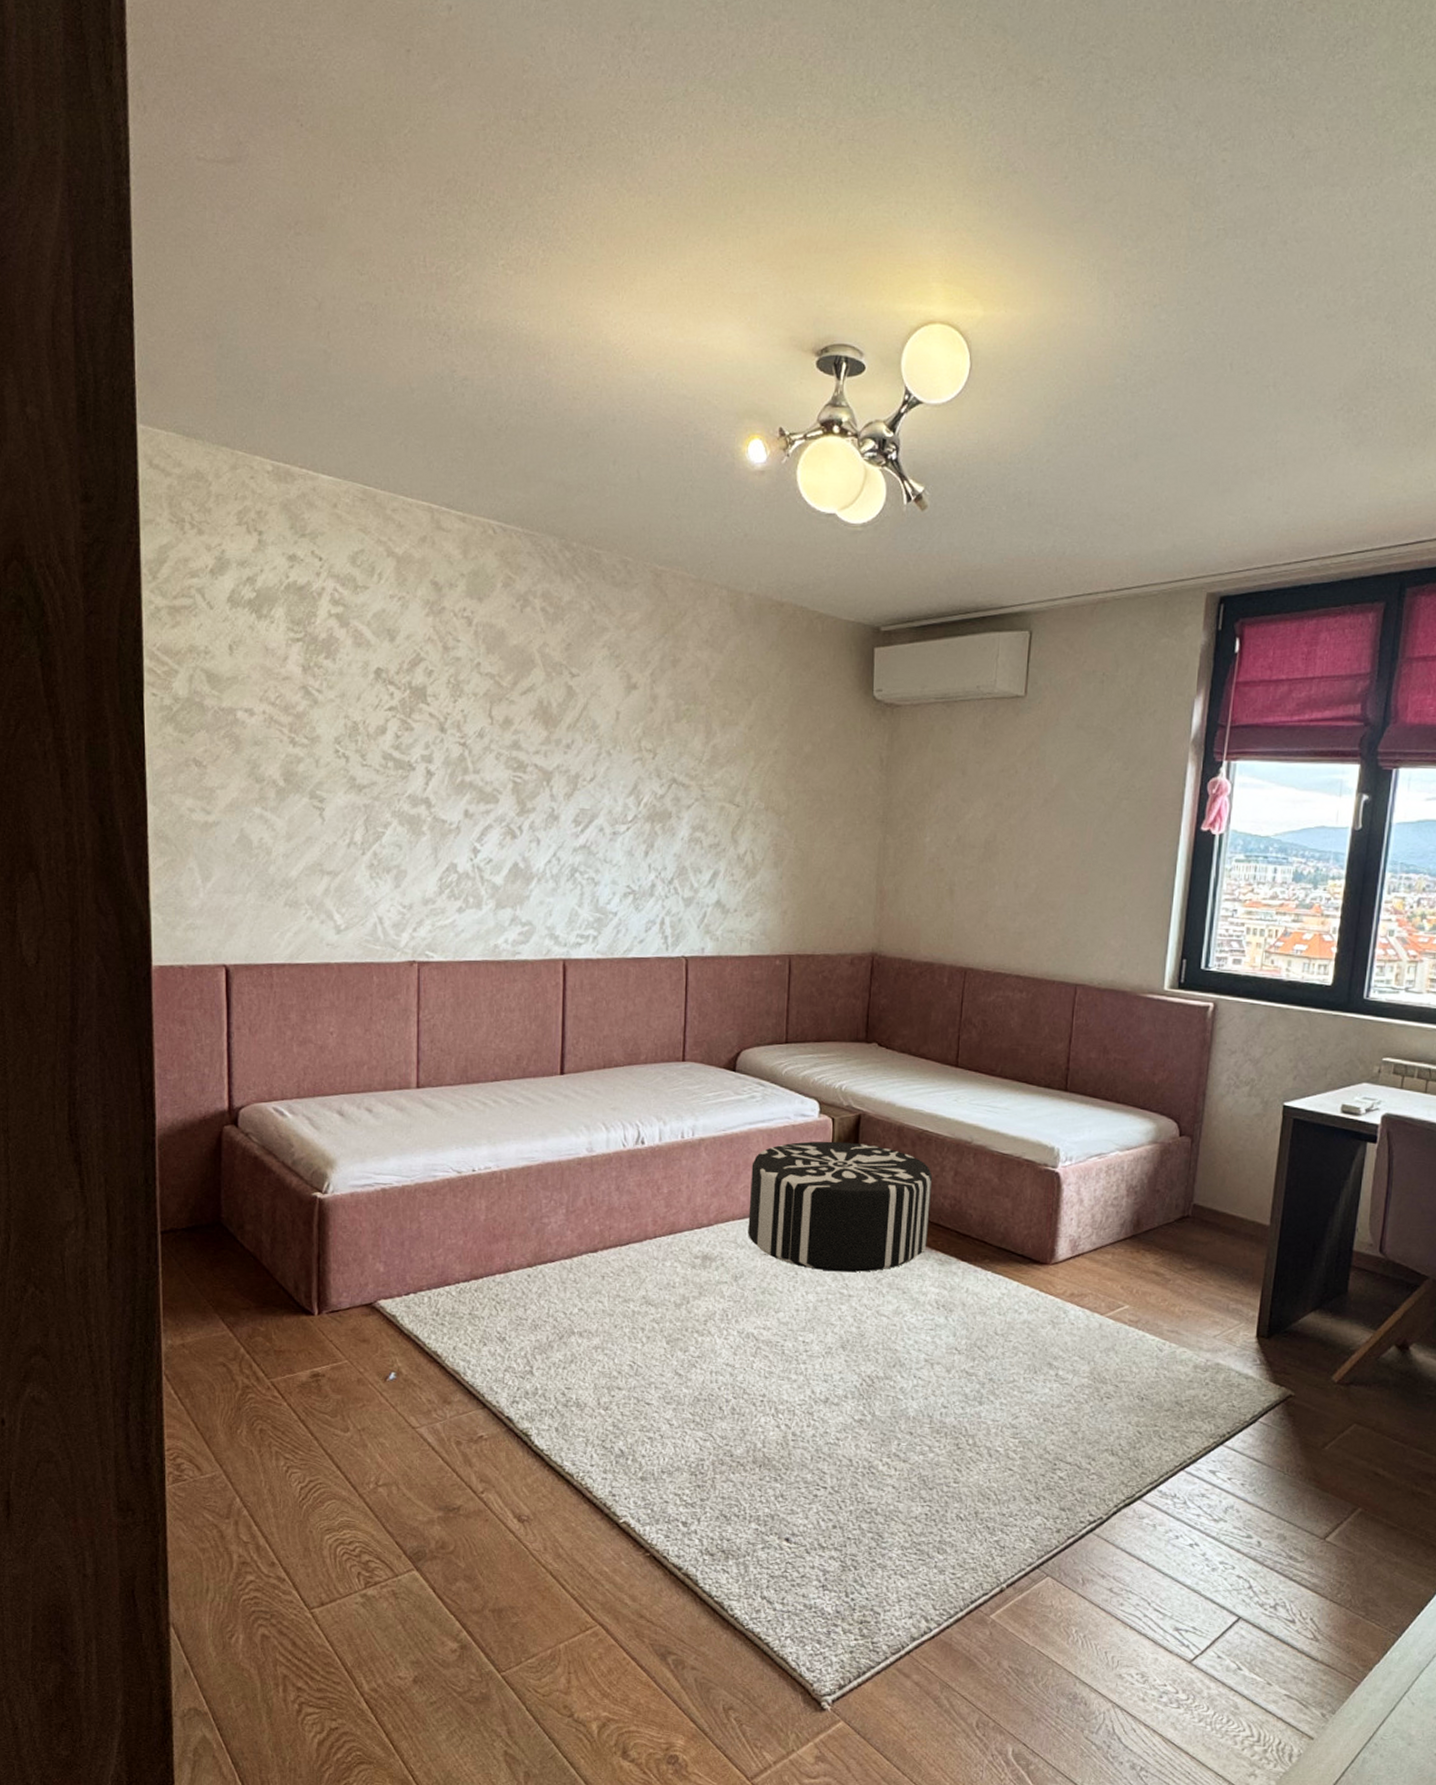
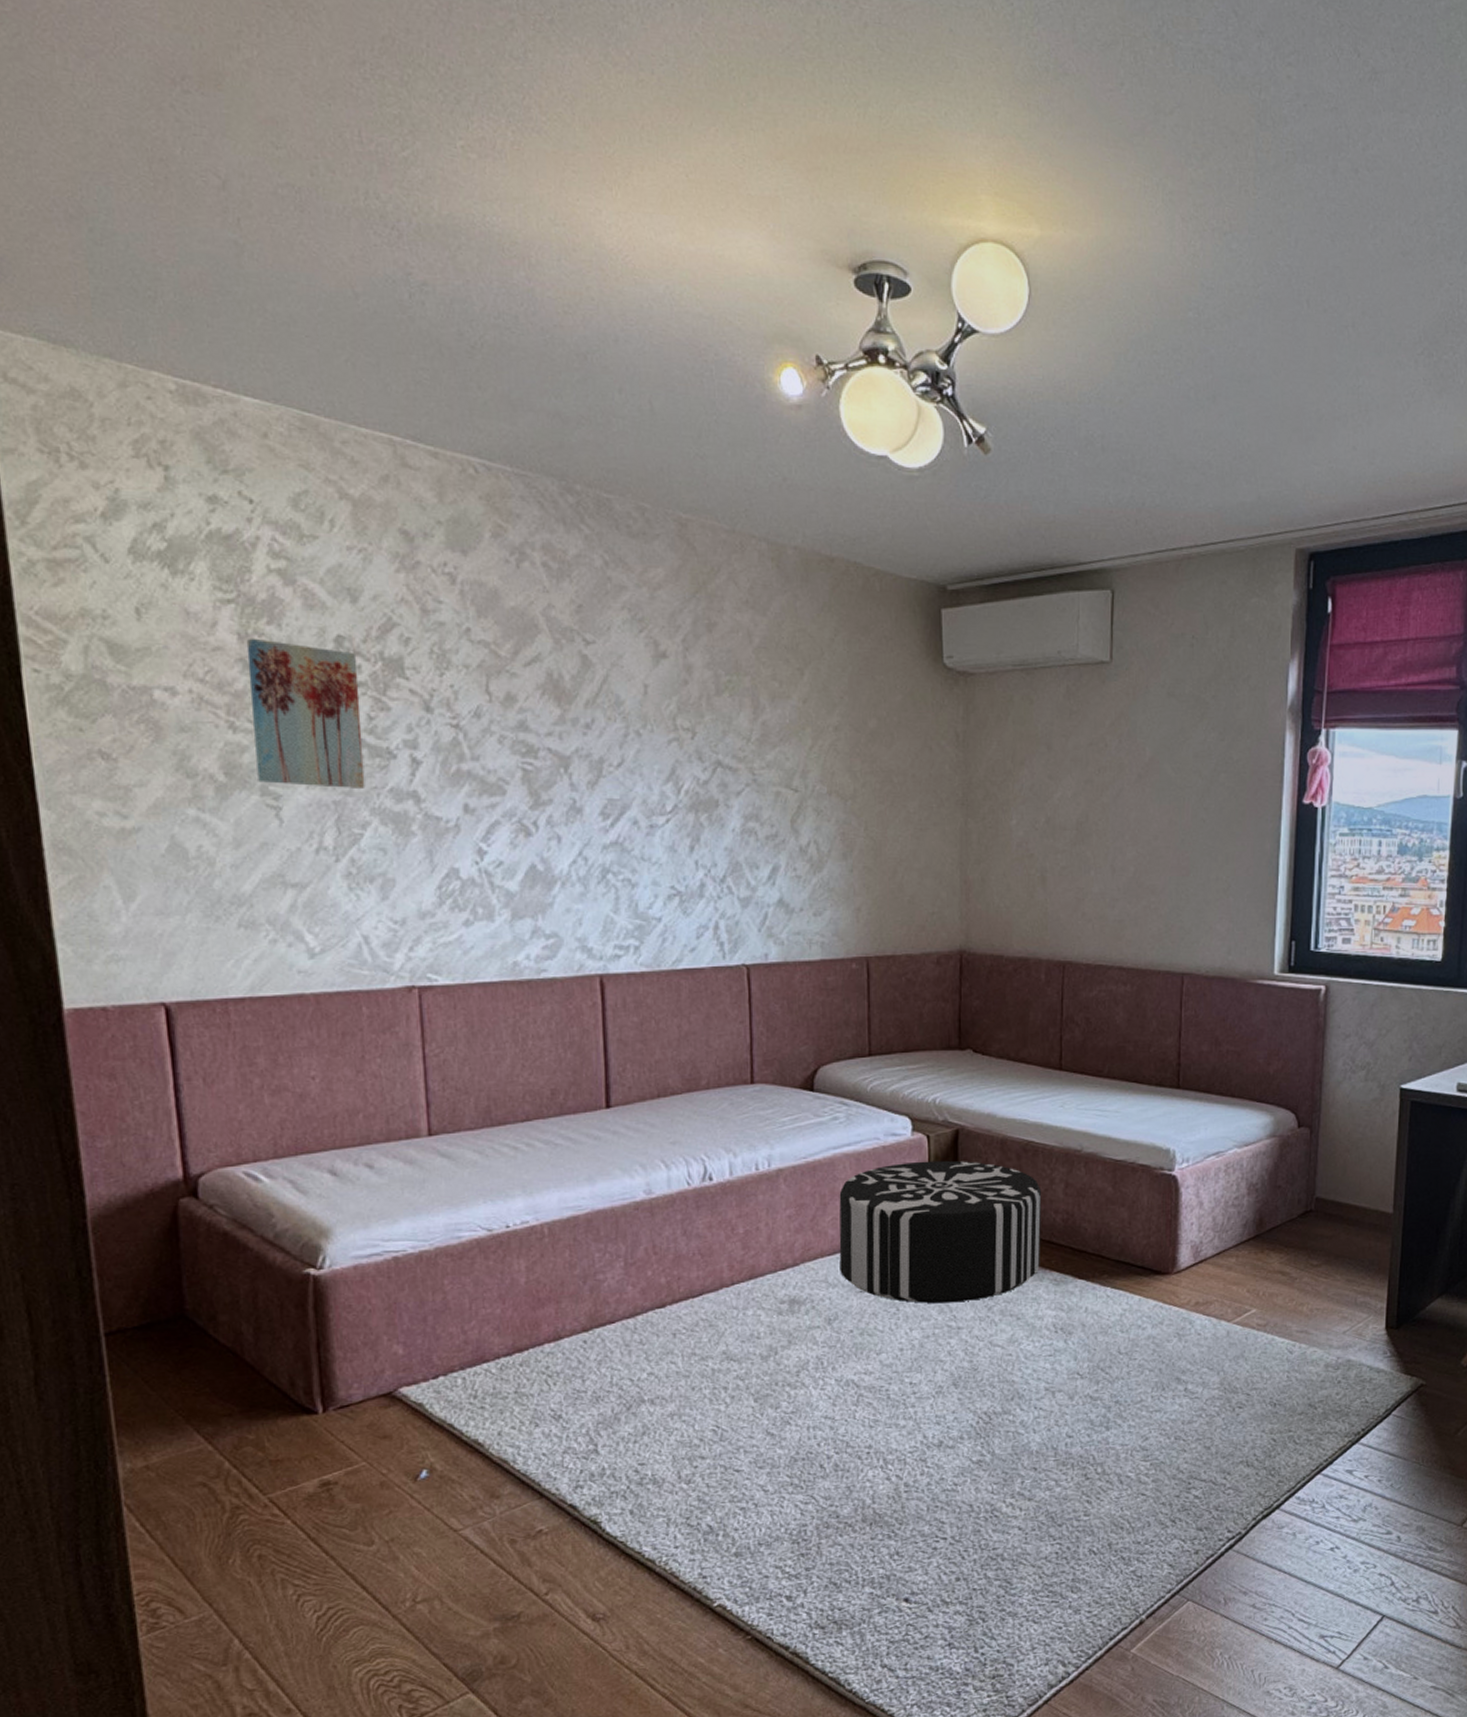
wall art: none [308,669,391,795] -> present [246,638,366,788]

